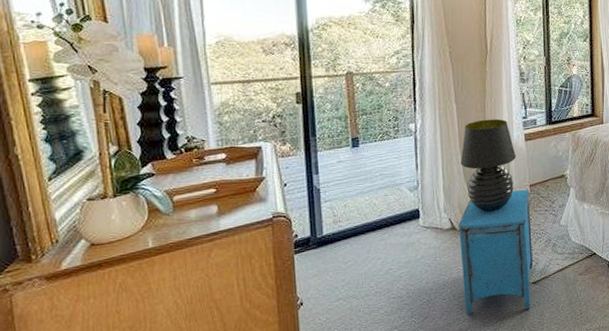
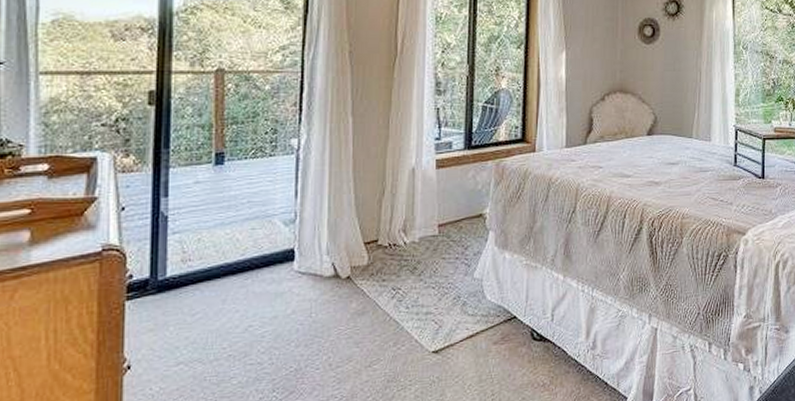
nightstand: present [458,190,533,316] -> none [343,231,438,392]
table lamp: present [460,119,516,212] -> none [353,138,423,257]

